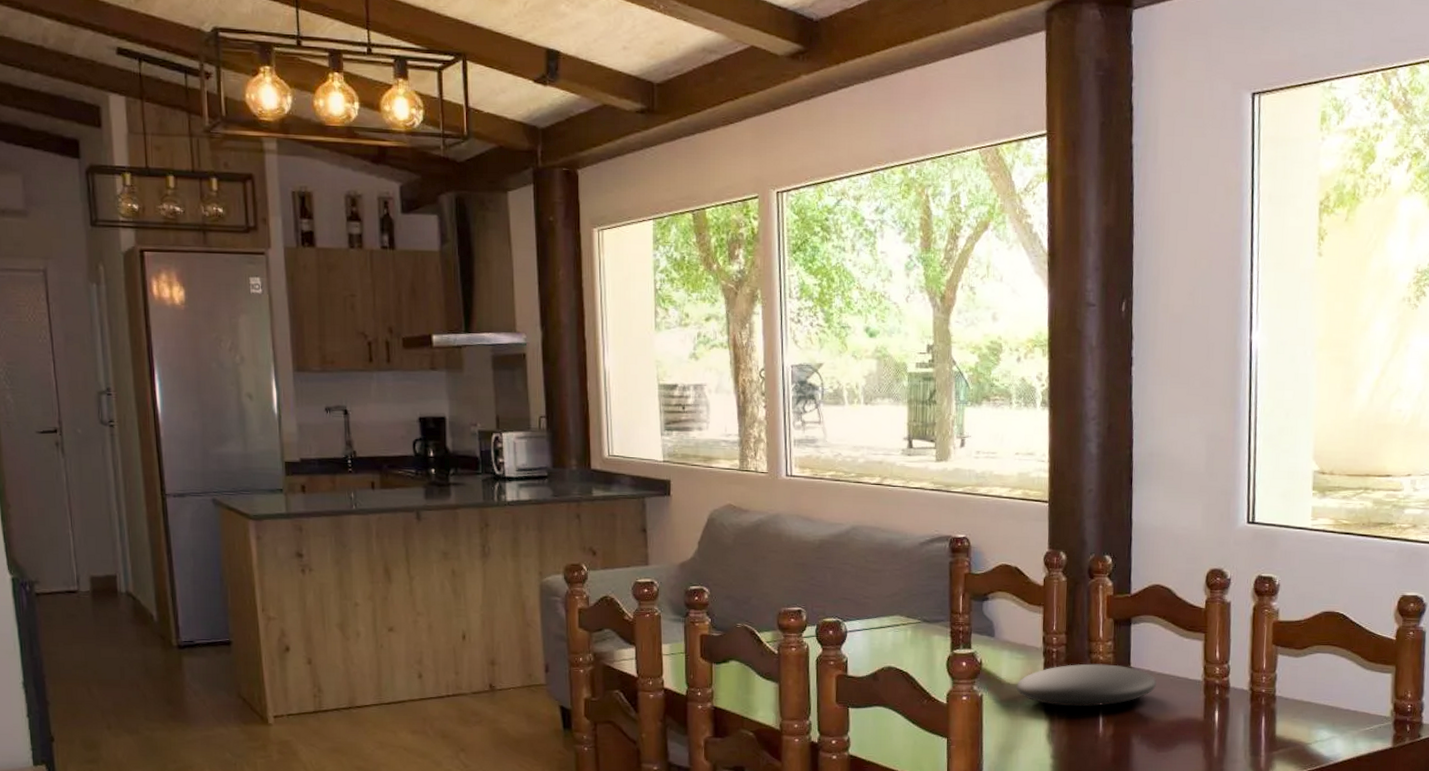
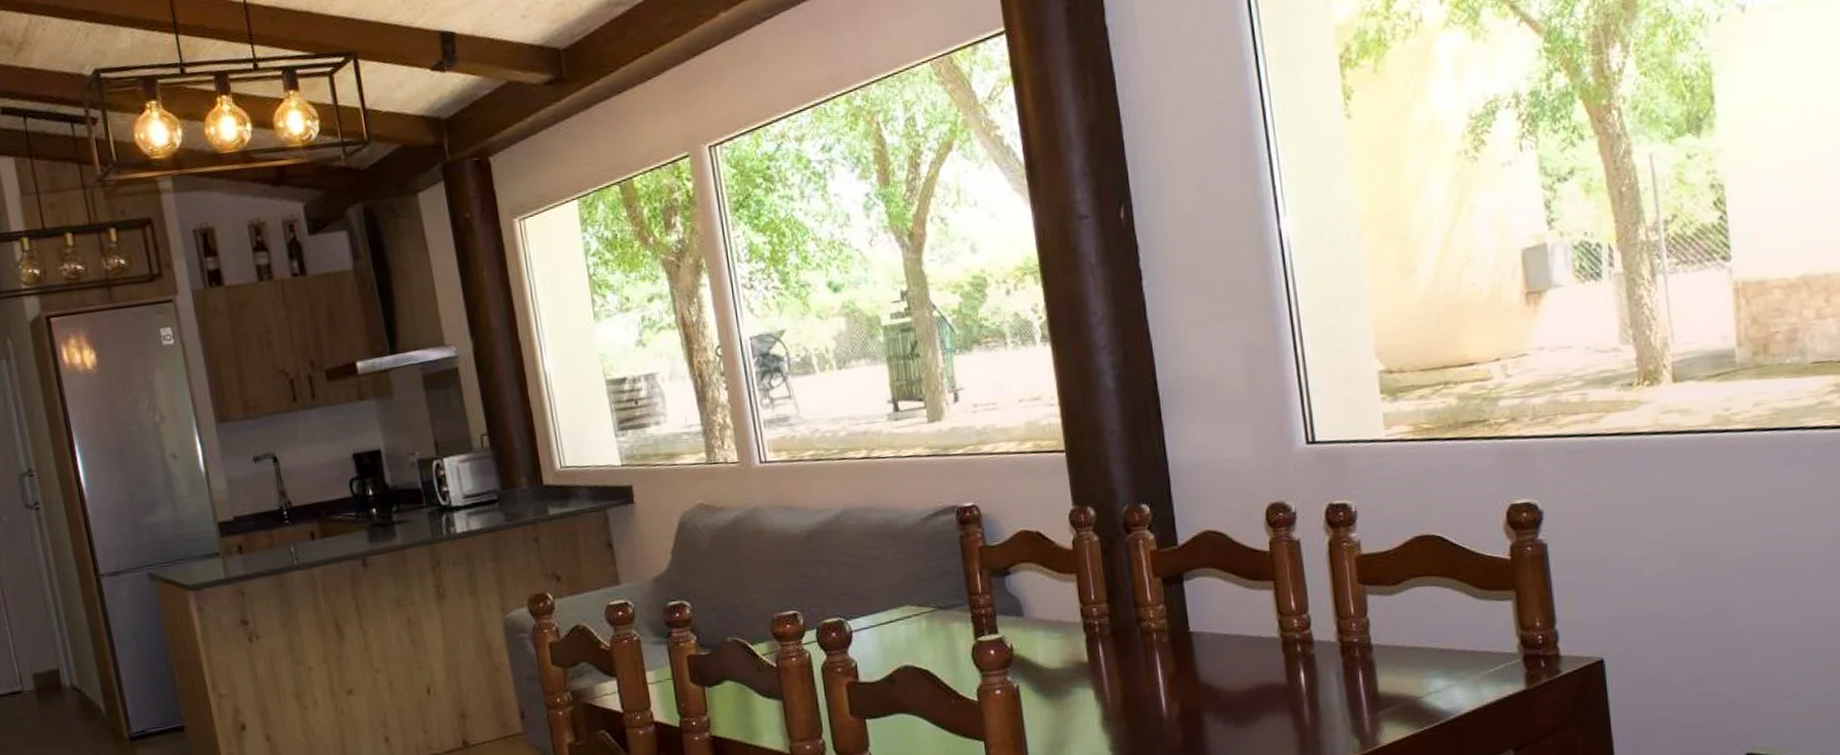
plate: present [1016,664,1156,707] -> none [1057,631,1224,688]

